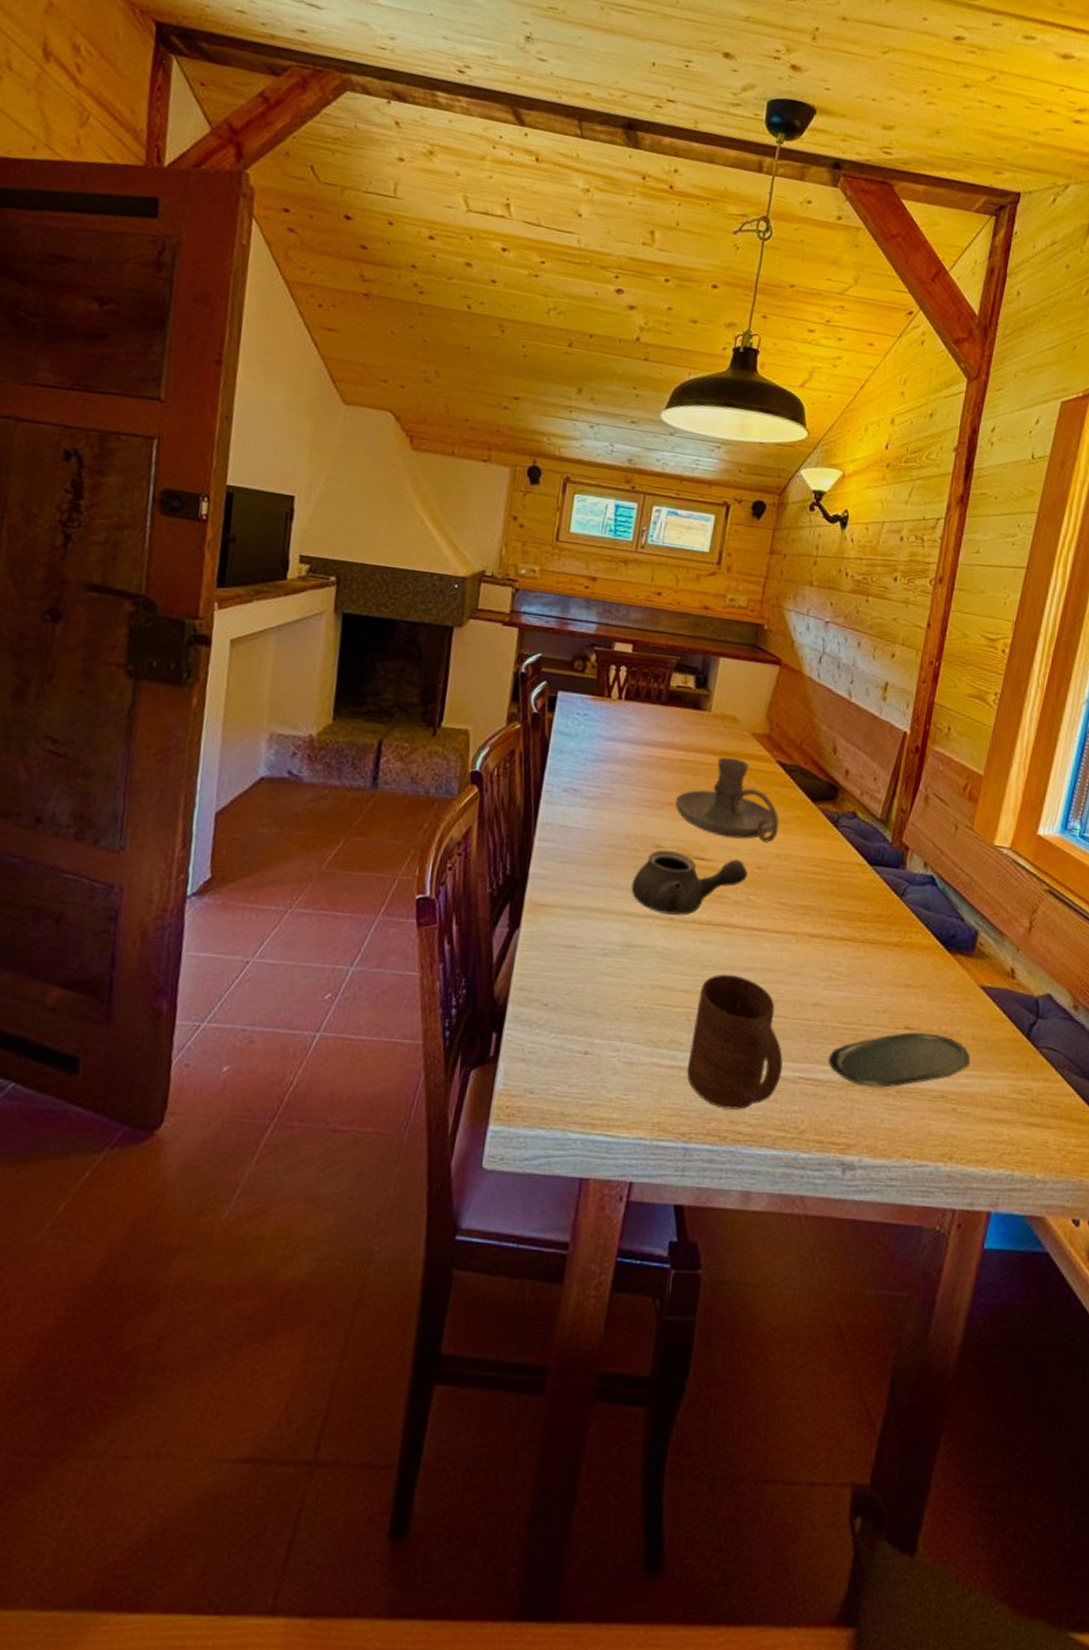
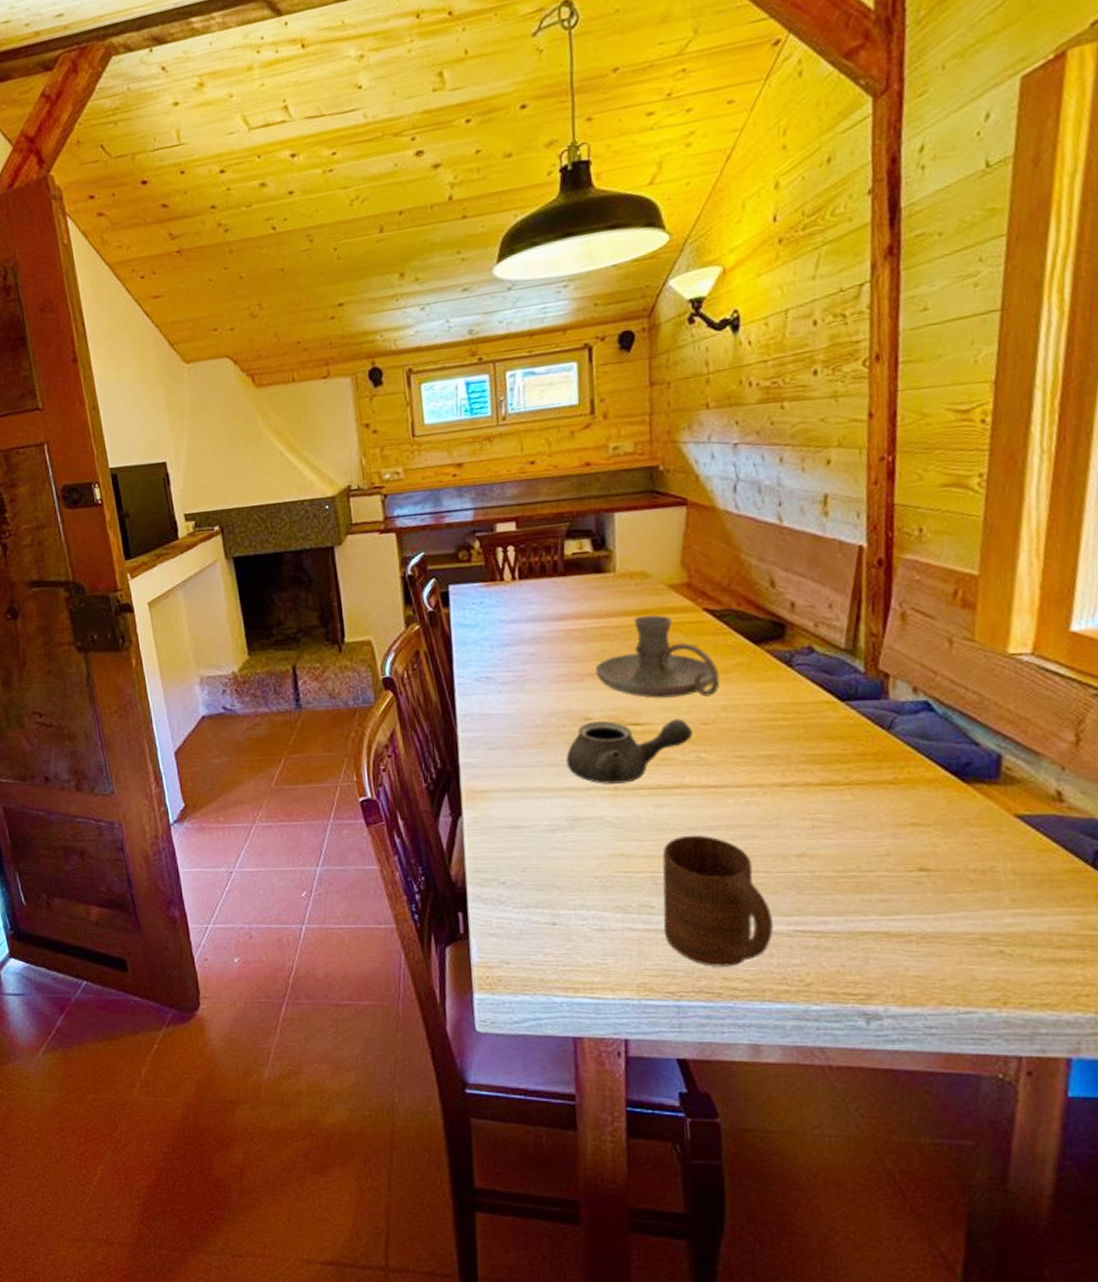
oval tray: present [829,1032,970,1088] -> none [828,872,1014,935]

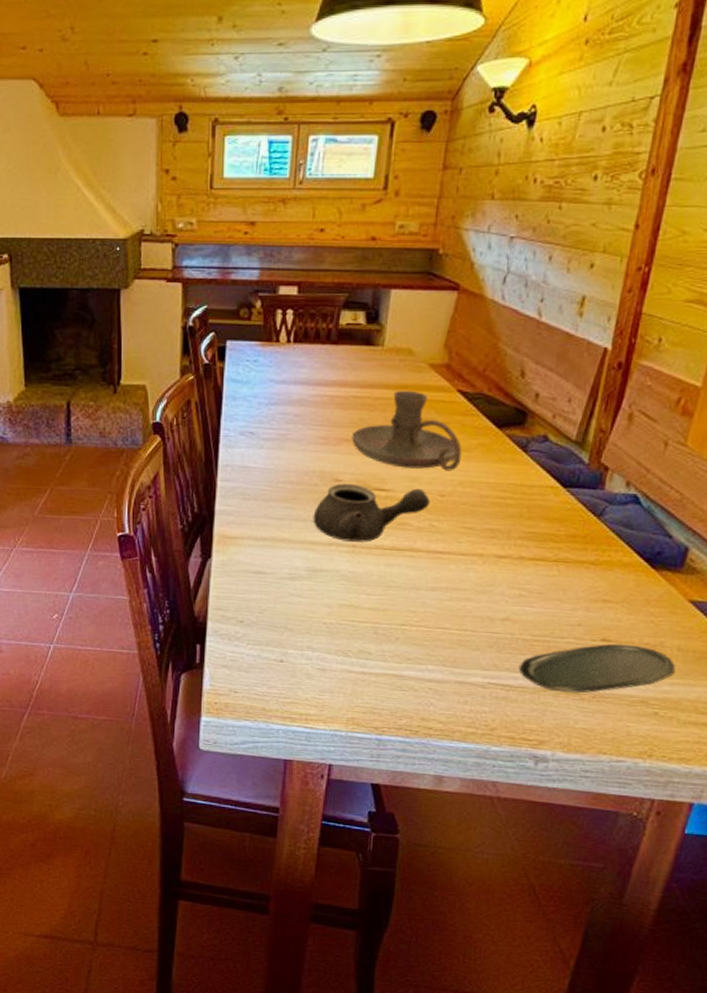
cup: present [662,835,773,967] -> none [377,593,472,710]
oval tray: none [828,872,1014,935] -> present [520,643,675,693]

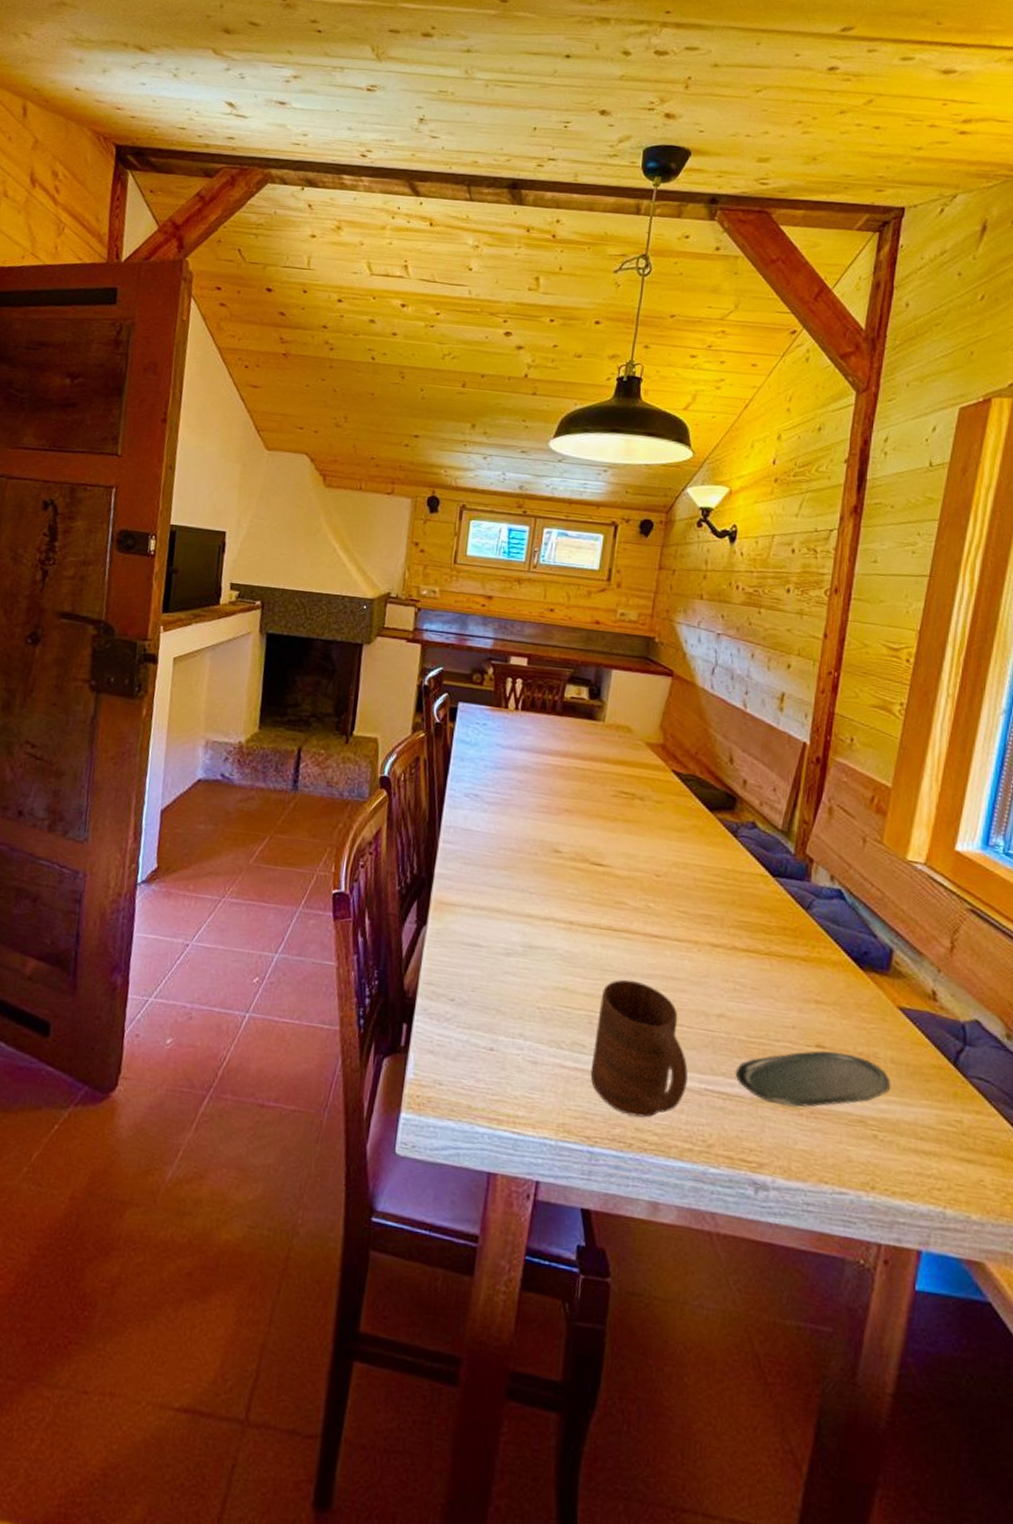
teapot: present [313,484,430,542] -> none [531,855,646,920]
candle holder: present [352,390,462,471] -> none [572,765,677,851]
cup: none [377,593,472,710] -> present [590,979,688,1118]

